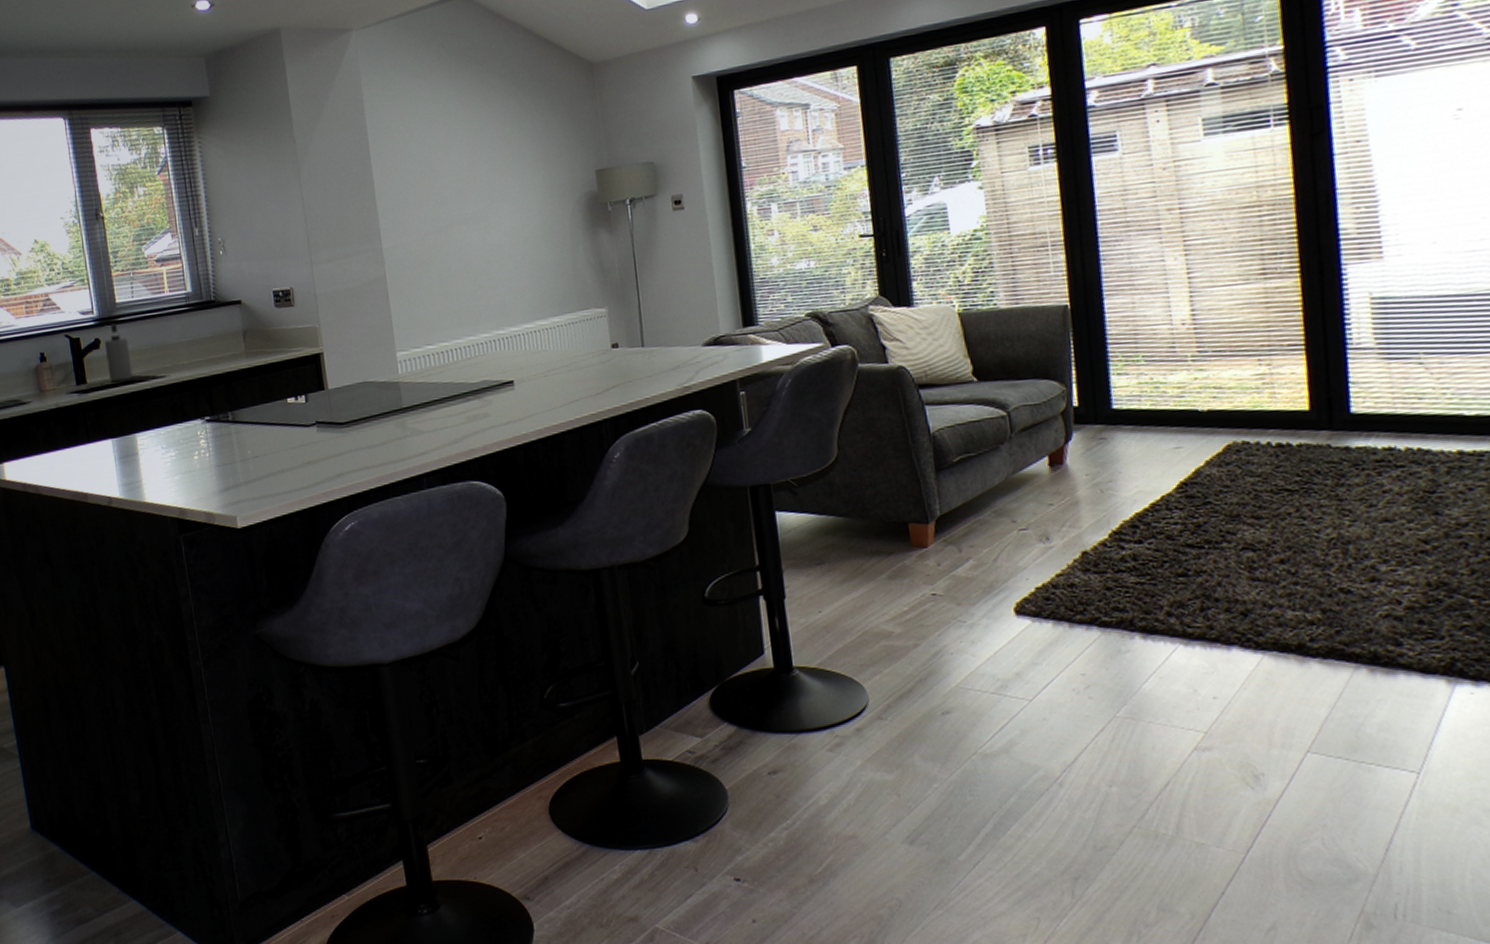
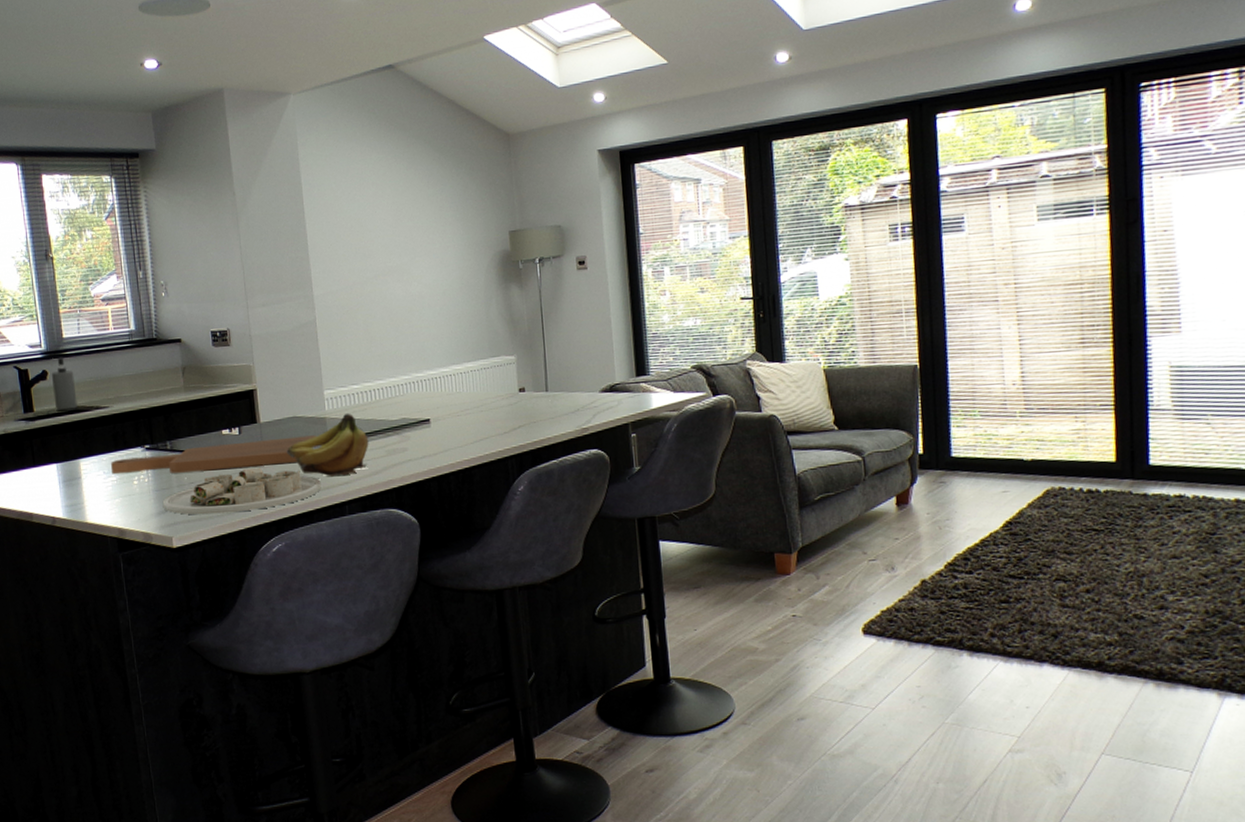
cutting board: none [169,401,389,450] -> present [111,435,316,475]
platter: none [225,438,396,492] -> present [162,467,321,515]
fruit: none [357,377,447,447] -> present [286,414,369,477]

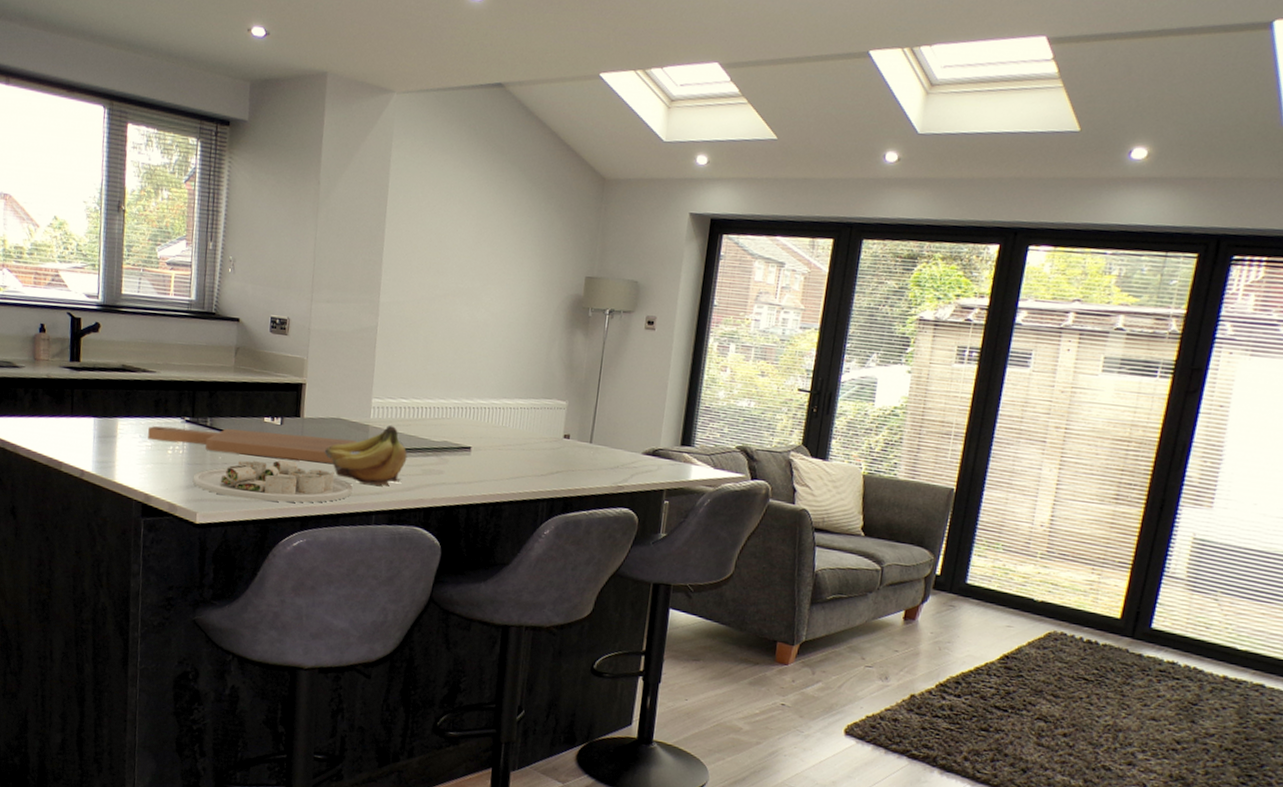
soap dispenser: present [48,357,78,411] -> none [102,312,127,368]

